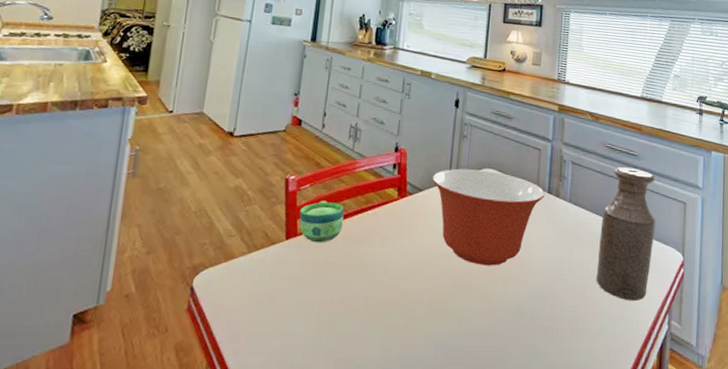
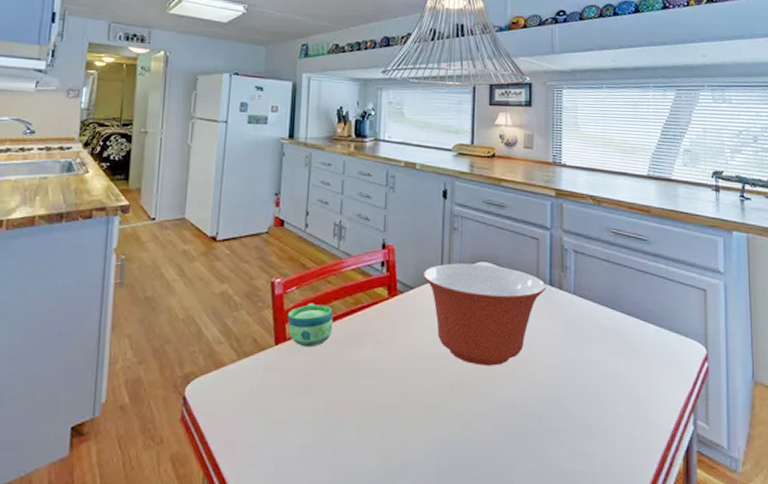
bottle: present [596,167,656,302] -> none [609,254,672,400]

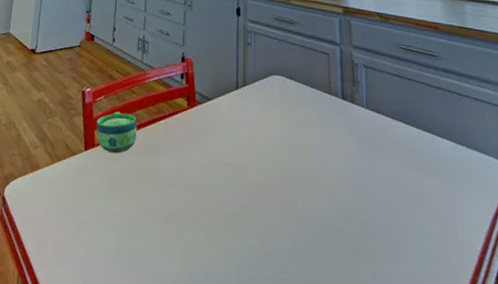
mixing bowl: present [424,263,546,366] -> none [221,76,339,178]

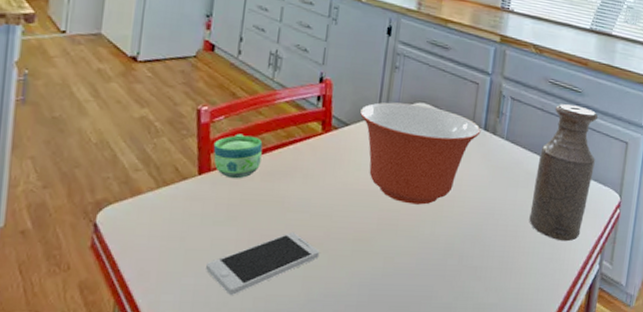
smartphone: none [94,207,196,271] -> present [206,233,320,295]
mixing bowl: none [221,76,339,178] -> present [360,102,481,205]
bottle: none [405,69,471,220] -> present [529,104,598,242]

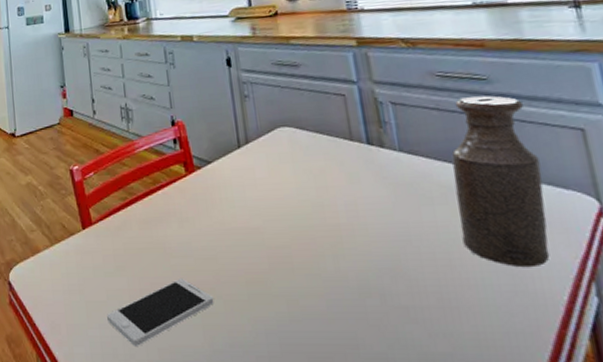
cup: present [213,133,263,179] -> none [89,186,135,230]
mixing bowl: present [360,102,481,205] -> none [219,129,364,238]

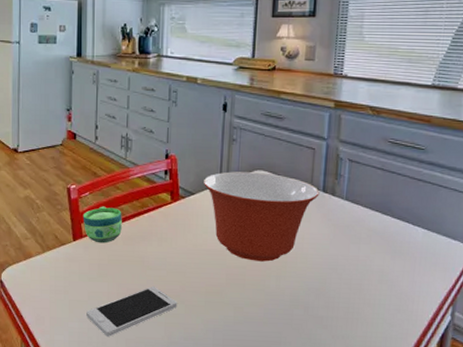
cup: none [89,186,135,230] -> present [82,206,122,244]
mixing bowl: none [219,129,364,238] -> present [204,171,320,262]
bottle: present [451,95,550,268] -> none [373,162,444,294]

